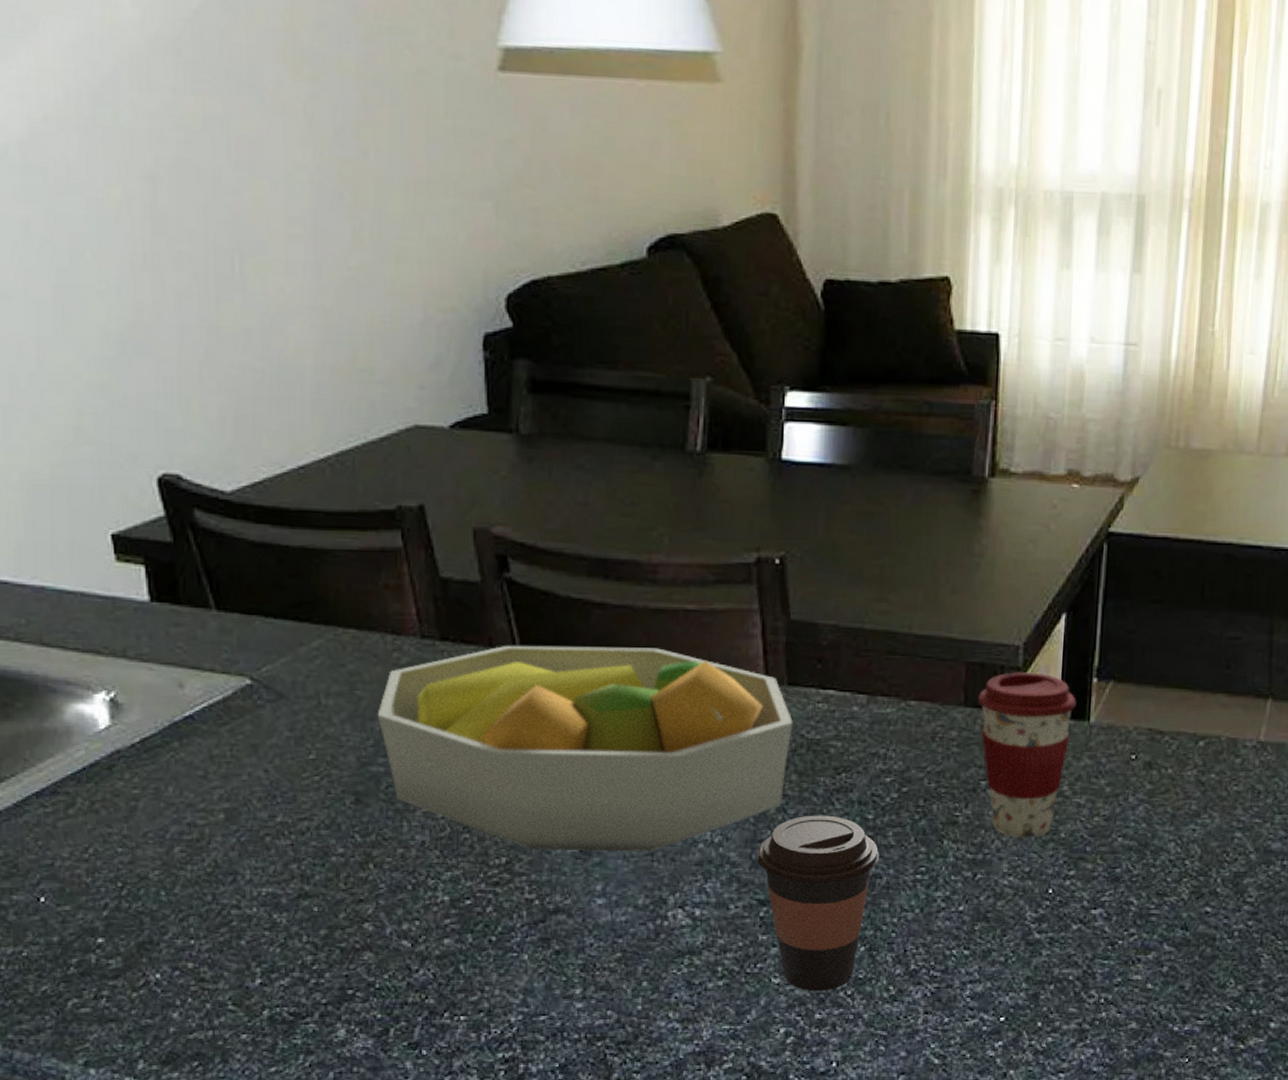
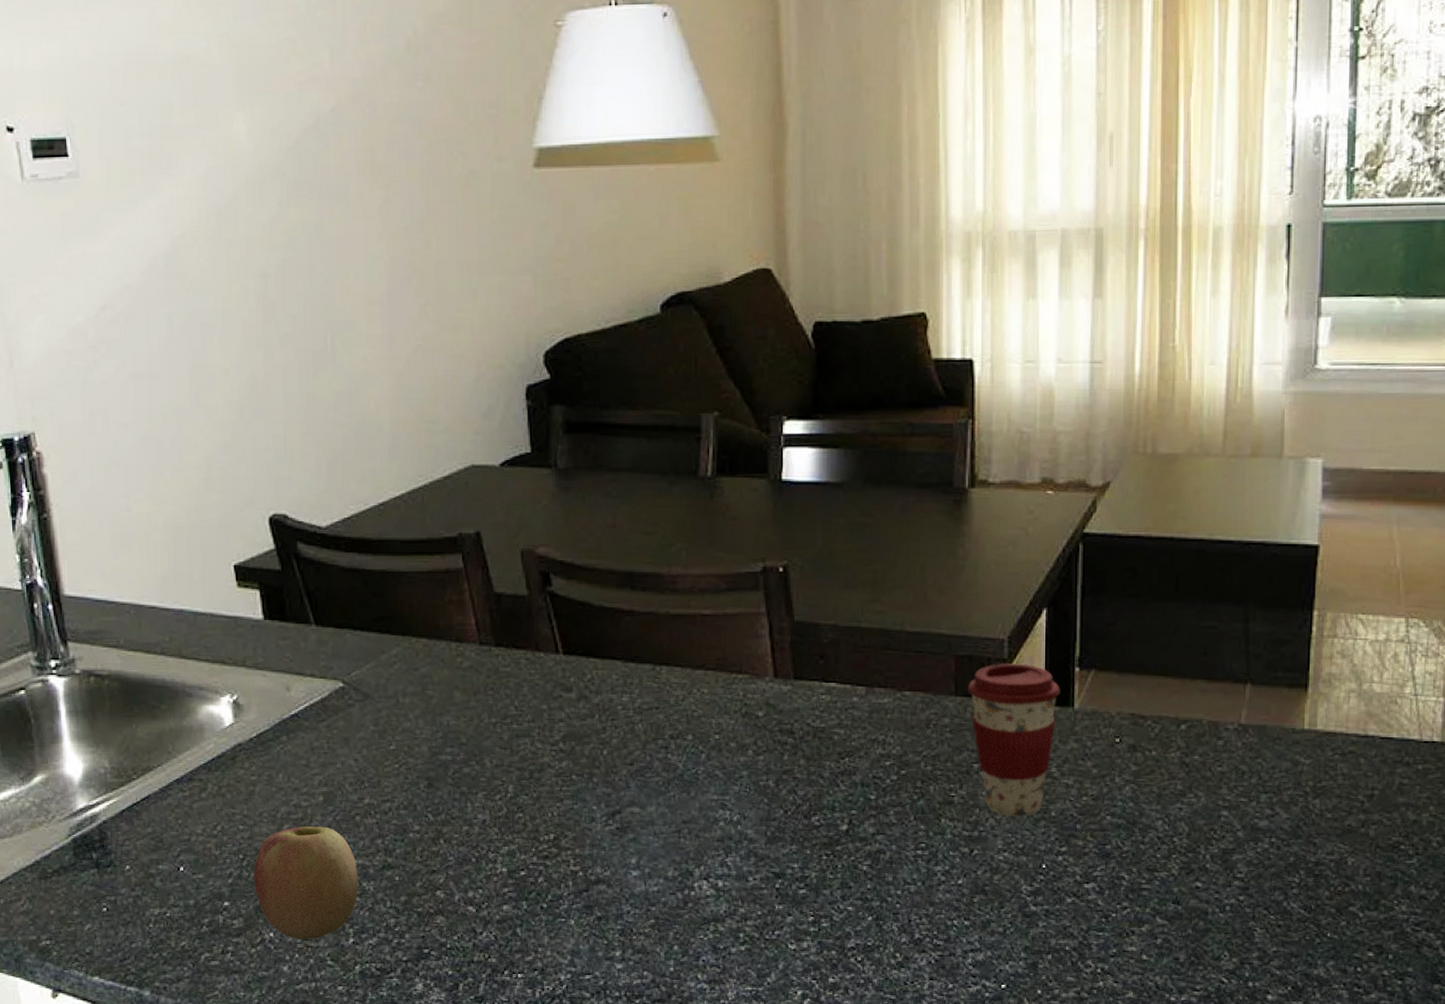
apple: none [135,849,268,981] -> present [253,826,359,939]
fruit bowl: present [377,645,793,852] -> none [445,649,800,829]
coffee cup: present [756,815,880,992] -> none [771,796,883,957]

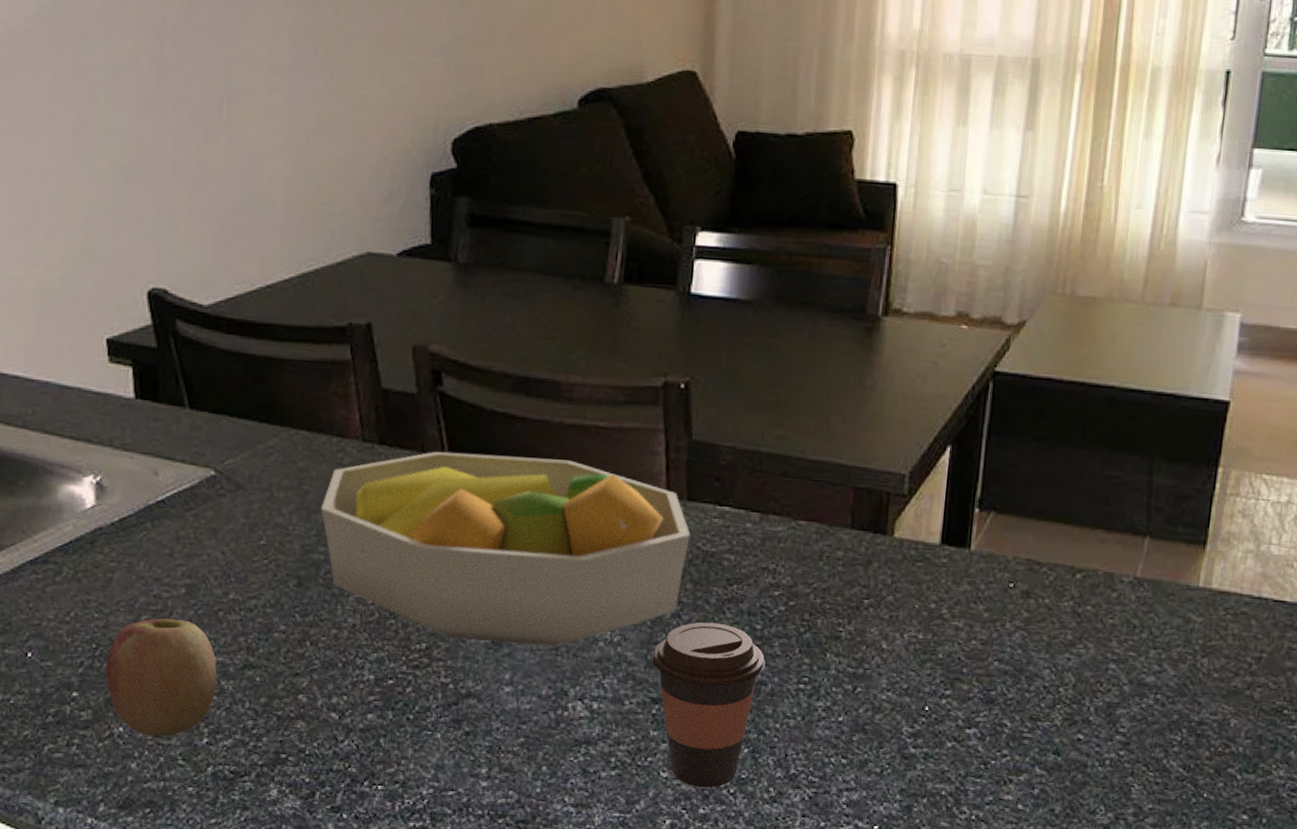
fruit bowl: none [445,649,800,829] -> present [320,451,691,647]
coffee cup: none [771,796,883,957] -> present [651,622,766,788]
coffee cup: present [968,663,1060,816] -> none [864,499,958,657]

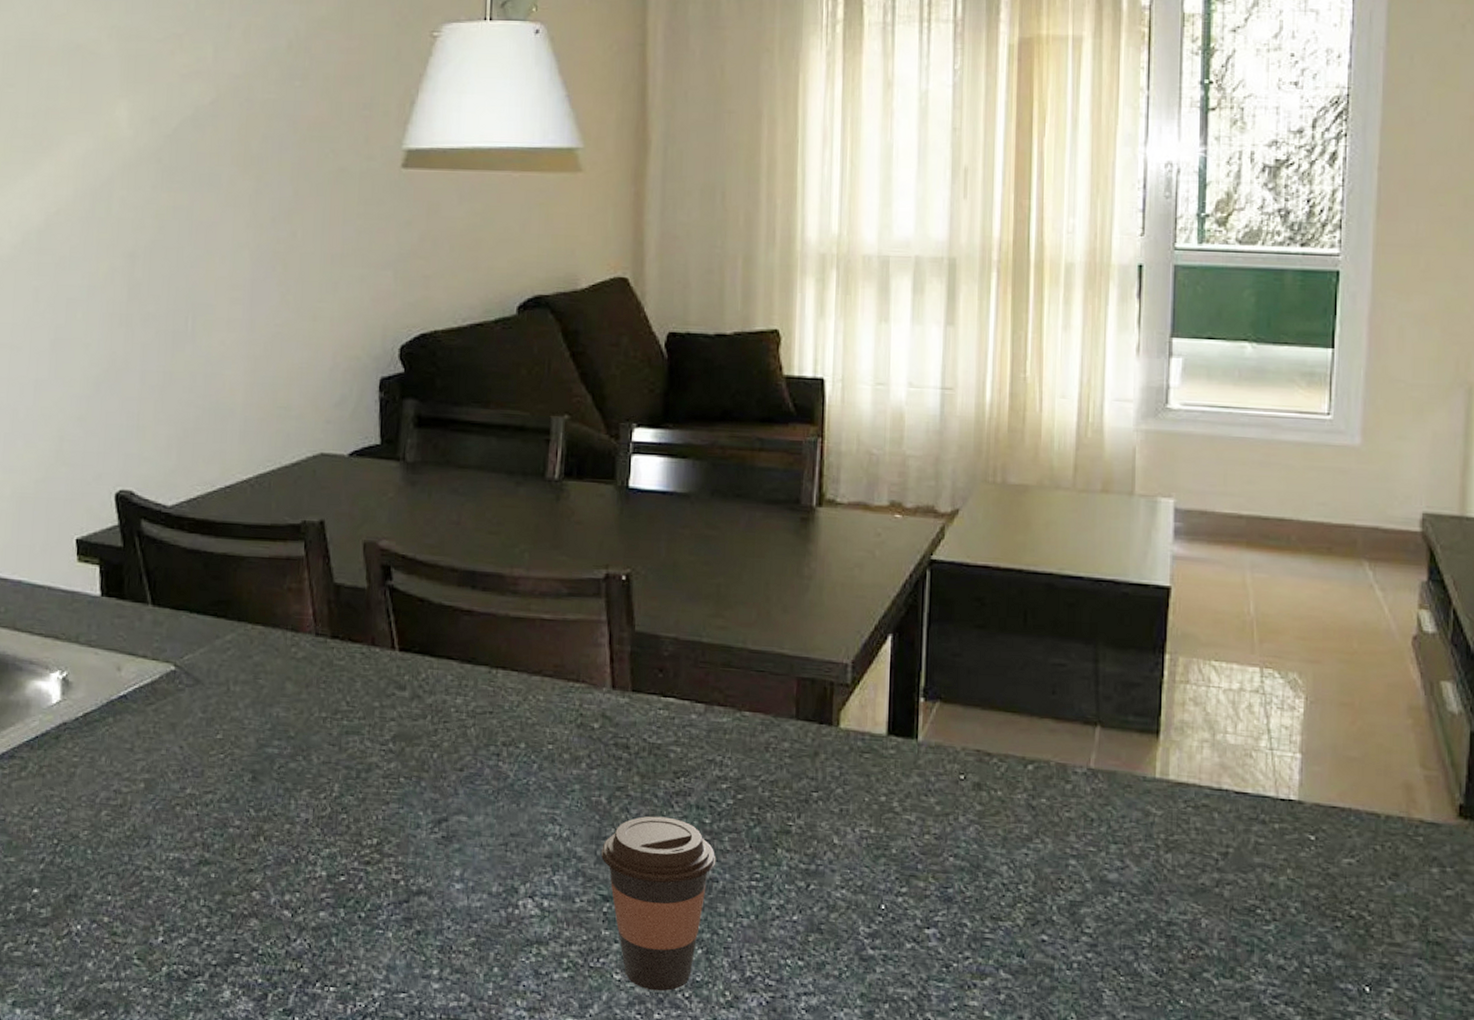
apple: present [105,618,217,737] -> none [66,813,174,935]
fruit bowl: present [320,451,691,647] -> none [275,644,636,842]

